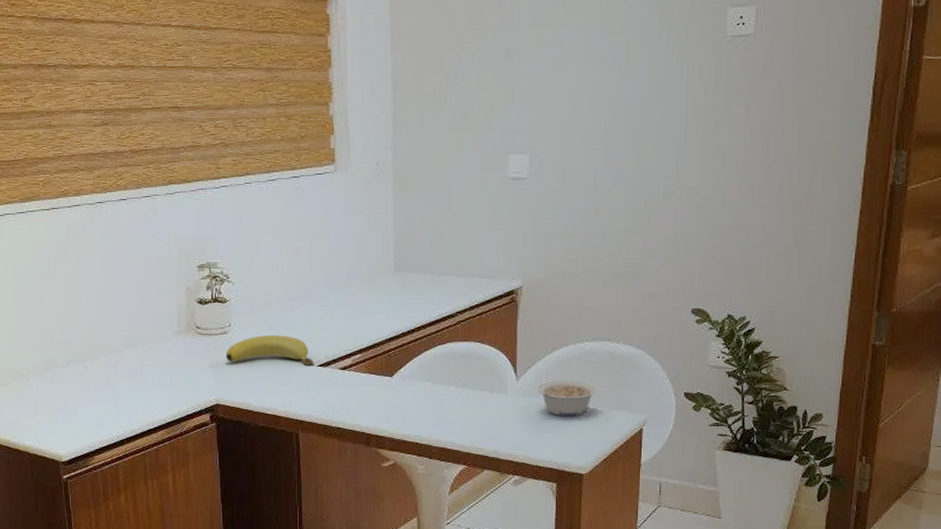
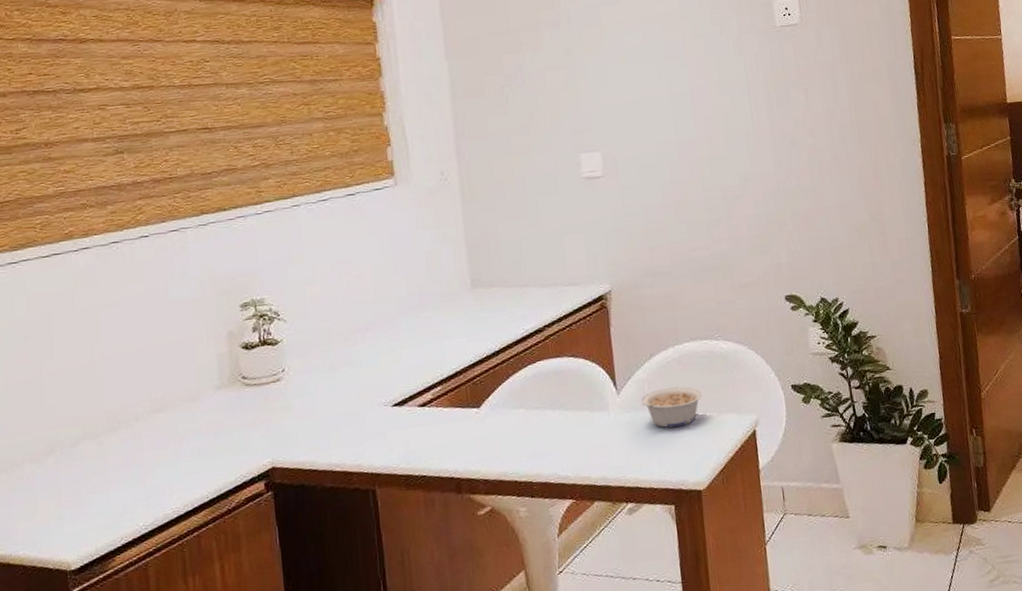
banana: present [225,335,315,366] -> none [280,374,389,414]

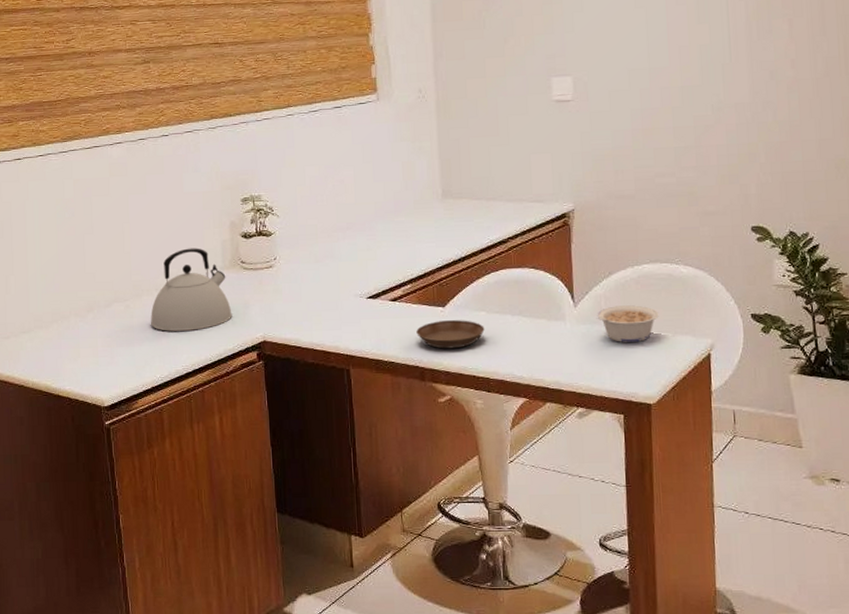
kettle: none [130,365,233,469] -> present [151,248,232,331]
saucer: none [449,420,525,455] -> present [416,320,485,349]

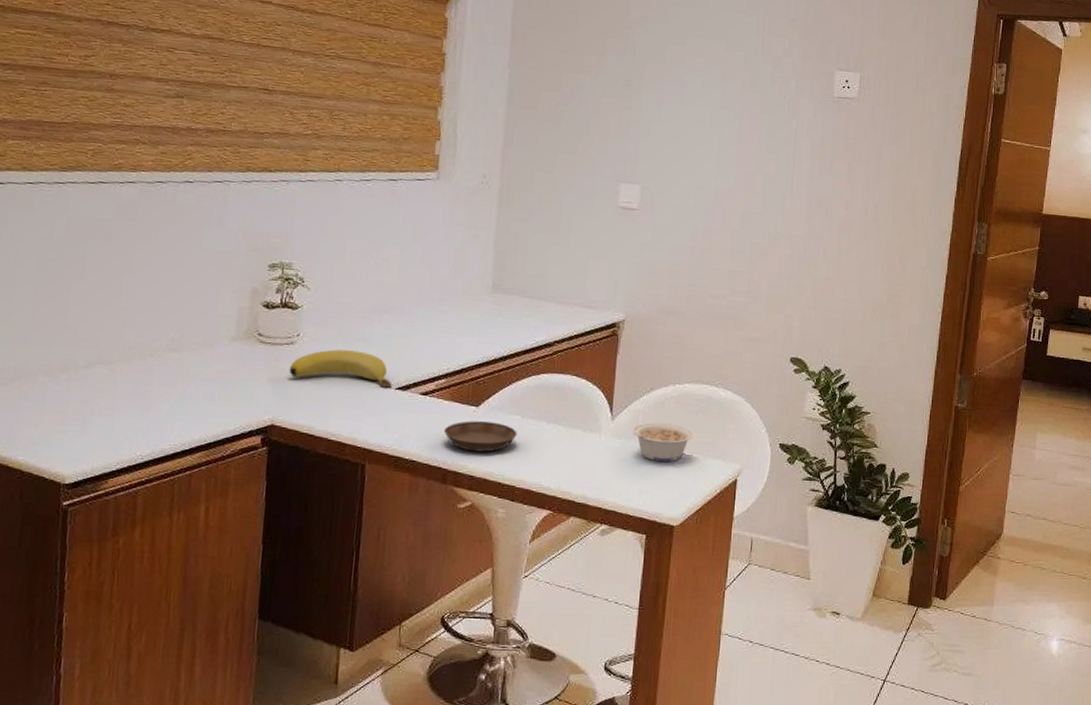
kettle: present [151,248,232,331] -> none [138,311,239,406]
banana: none [271,267,364,298] -> present [289,349,393,388]

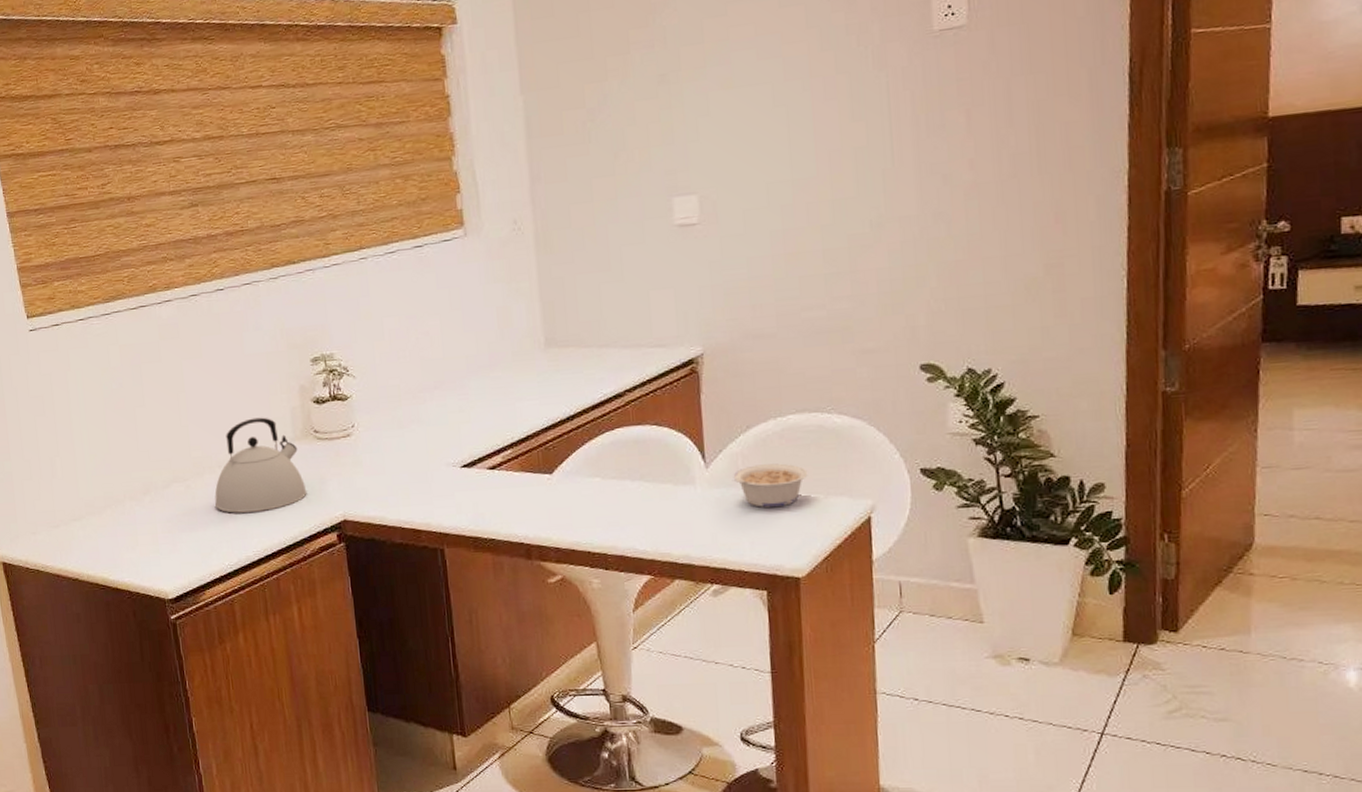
kettle: none [138,311,239,406] -> present [214,417,307,513]
banana: present [289,349,393,388] -> none [350,433,458,469]
saucer: present [444,421,517,452] -> none [519,488,600,522]

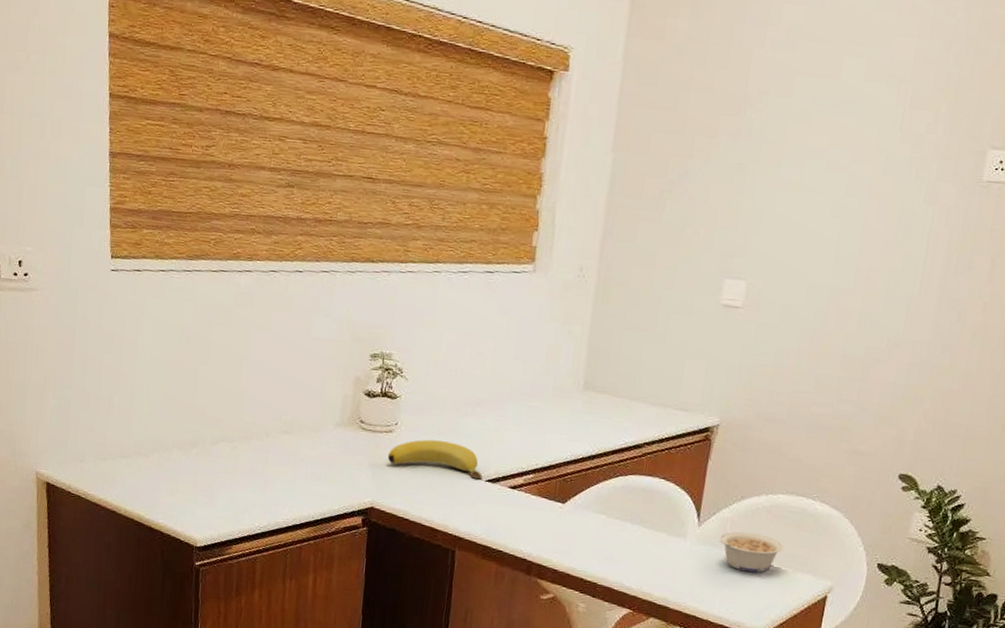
kettle: present [214,417,307,513] -> none [256,397,343,485]
banana: none [350,433,458,469] -> present [387,439,484,480]

